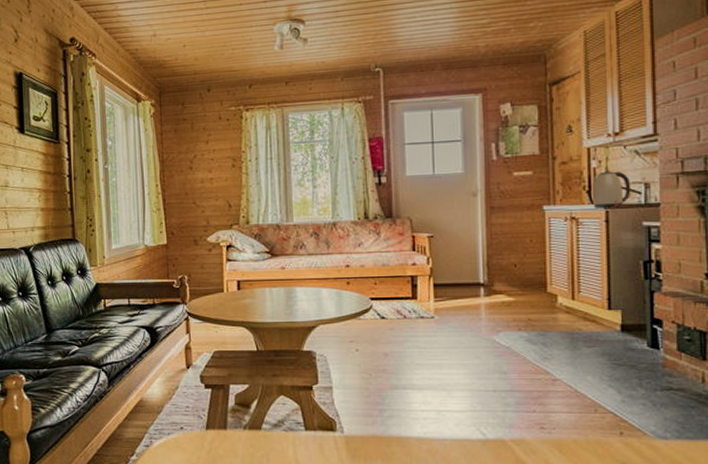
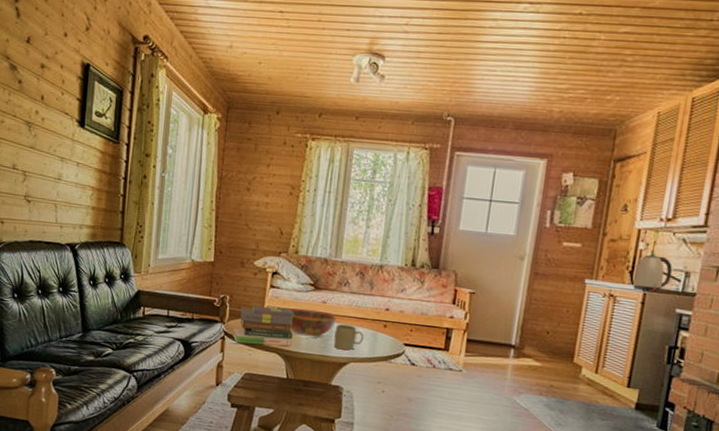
books: none [195,280,256,322] -> present [232,305,295,346]
bowl: none [247,277,299,306] -> present [287,308,338,338]
mug: none [298,287,329,314] -> present [333,324,364,351]

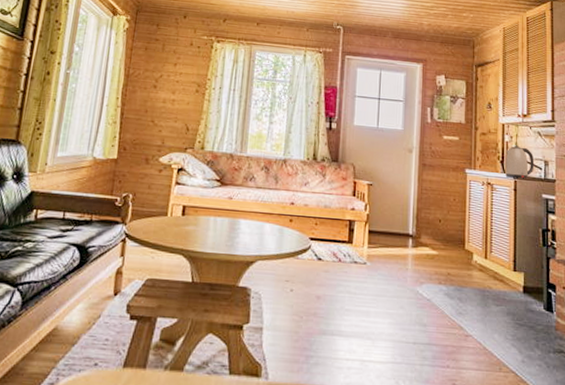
books: present [232,305,295,346] -> none [134,203,200,247]
bowl: present [287,308,338,338] -> none [193,205,244,236]
mug: present [333,324,364,351] -> none [240,220,271,248]

